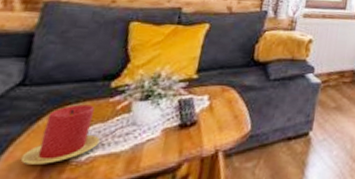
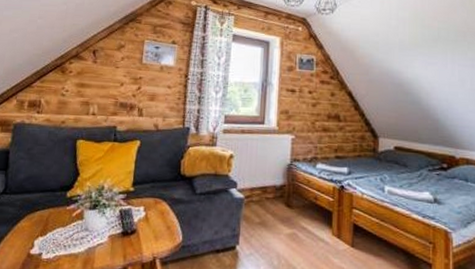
candle: present [20,104,100,164] -> none [8,211,63,260]

